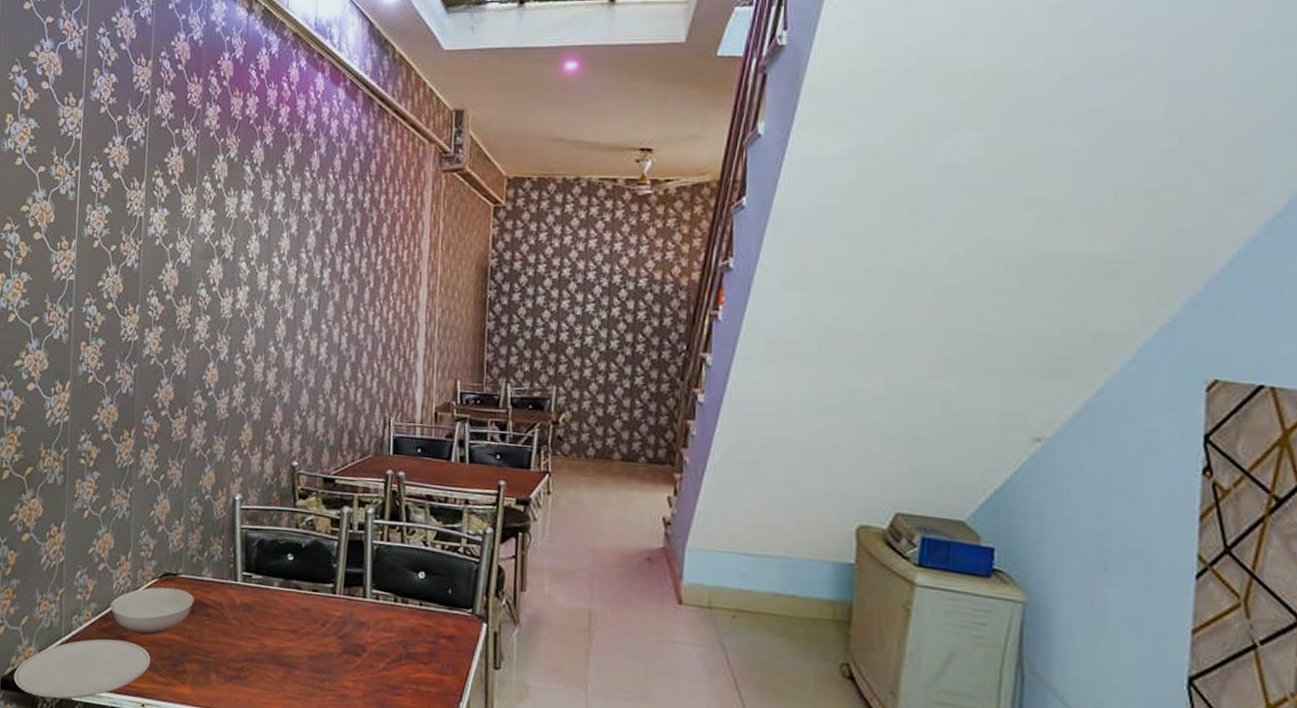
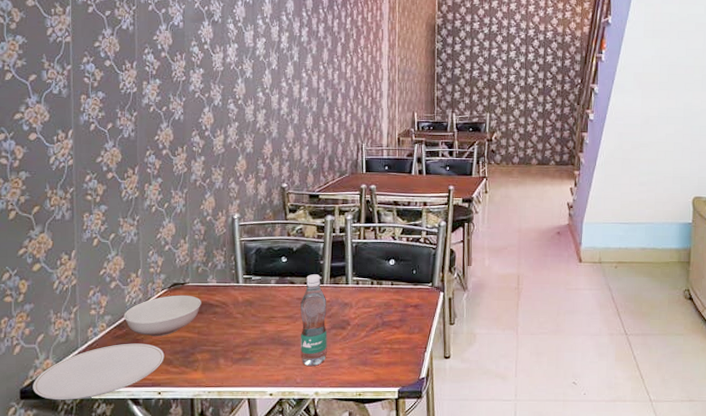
bottle: none [304,579,339,700] -> present [300,274,327,367]

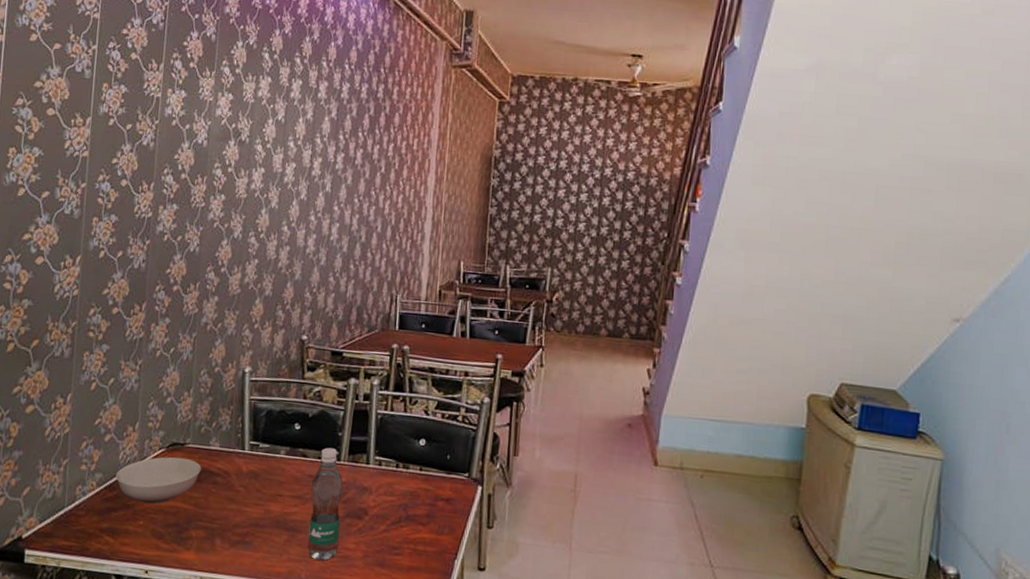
plate: present [33,343,165,400] -> none [13,508,156,568]

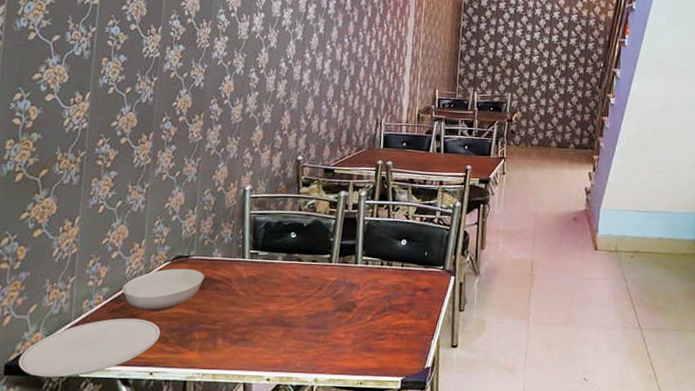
plate: none [13,508,156,568] -> present [18,318,161,378]
bottle: present [307,447,343,561] -> none [302,252,334,351]

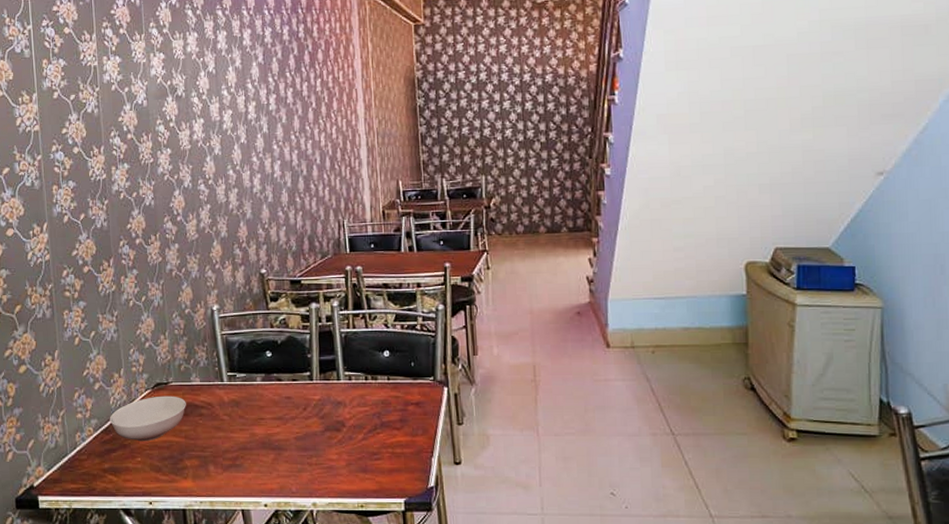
plate: present [18,318,161,378] -> none [27,449,153,510]

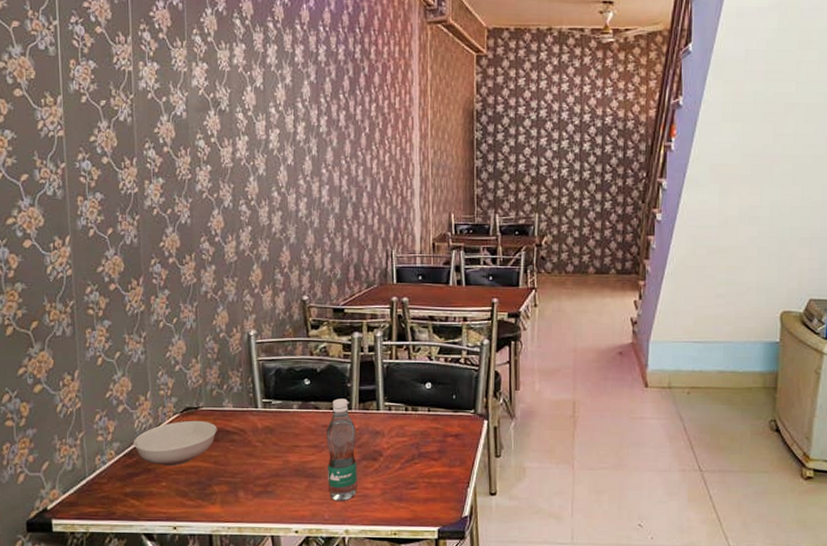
bottle: none [290,369,323,474] -> present [326,398,357,502]

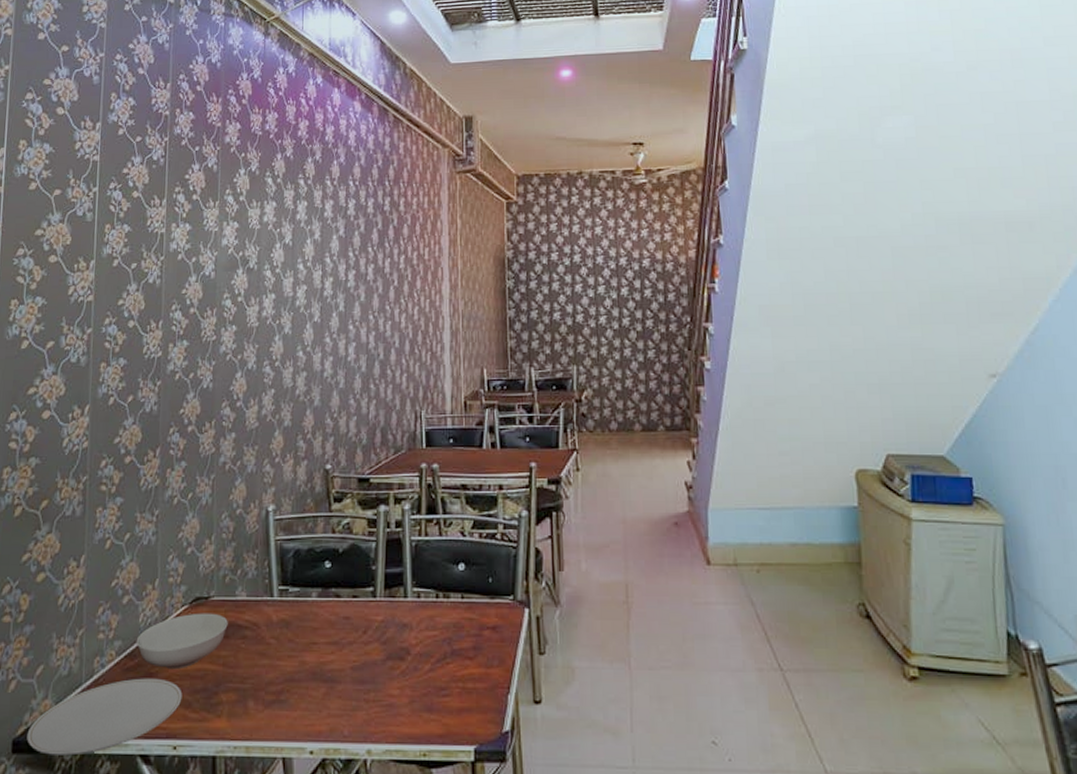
plate: none [39,473,179,534] -> present [27,678,183,756]
bottle: present [326,398,357,502] -> none [347,584,382,713]

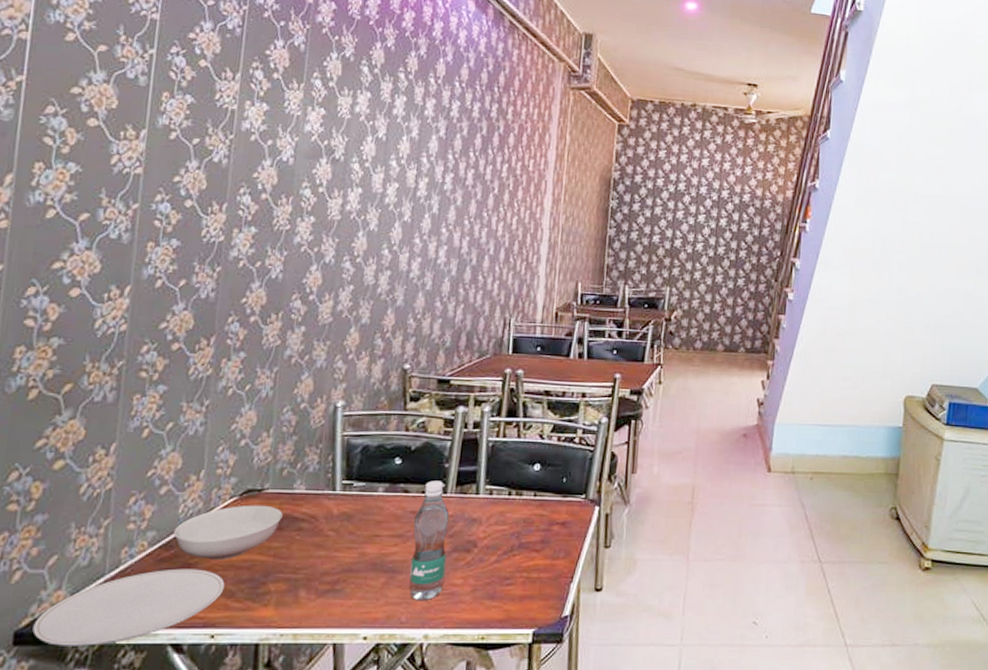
bottle: none [347,584,382,713] -> present [409,480,450,601]

